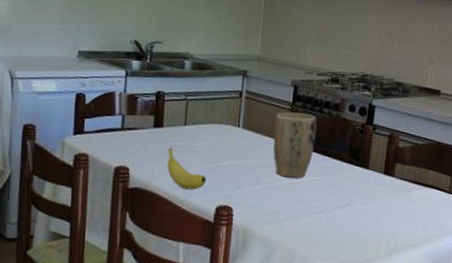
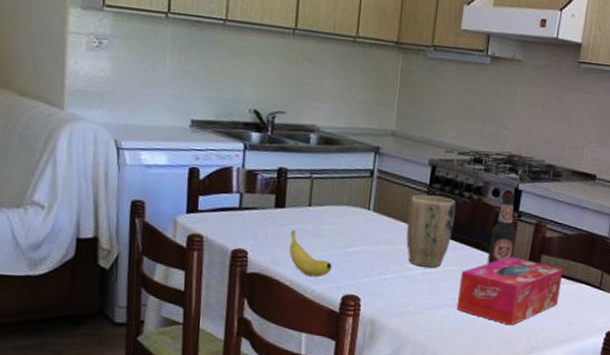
tissue box: none [321,166,416,230] -> present [456,256,564,326]
bottle: none [347,107,373,174] -> present [487,192,517,265]

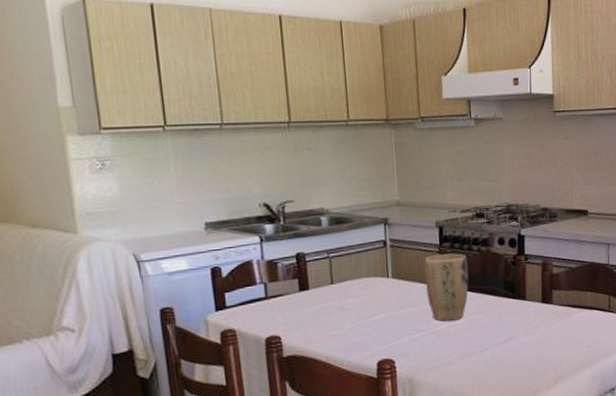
fruit: present [289,230,332,277] -> none [318,308,363,350]
tissue box: present [456,256,564,326] -> none [483,296,575,360]
bottle: present [487,192,517,265] -> none [503,239,527,309]

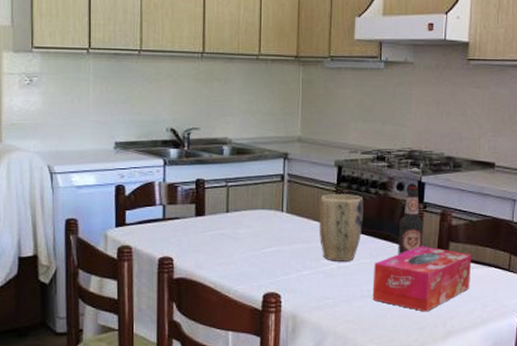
tissue box: none [483,296,575,360] -> present [372,246,472,312]
bottle: none [503,239,527,309] -> present [398,185,424,256]

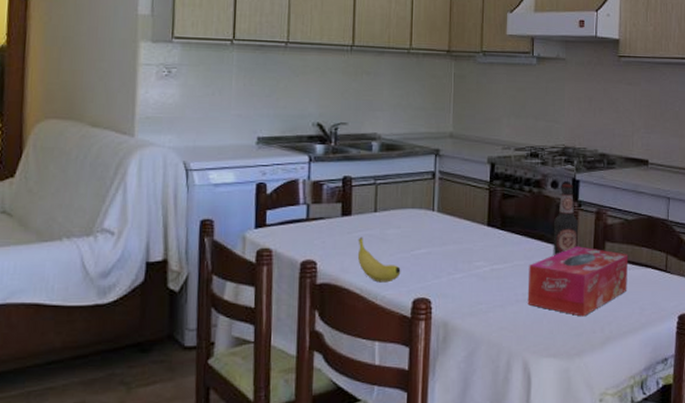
fruit: none [211,235,252,278] -> present [357,236,401,283]
plant pot: present [319,194,364,261] -> none [471,192,517,263]

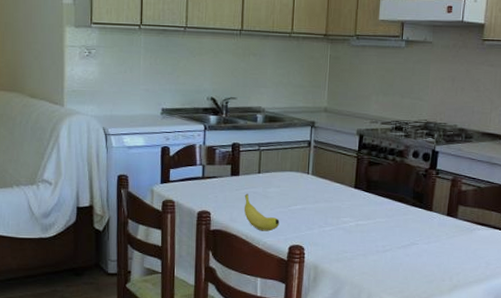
tissue box: present [527,246,629,317] -> none [386,208,479,267]
bottle: present [553,183,579,257] -> none [411,153,436,216]

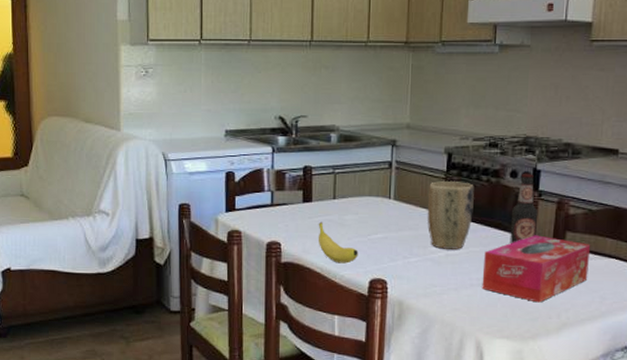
plant pot: none [340,159,382,220] -> present [427,181,474,249]
tissue box: none [386,208,479,267] -> present [482,235,591,303]
bottle: none [411,153,436,216] -> present [509,173,538,244]

